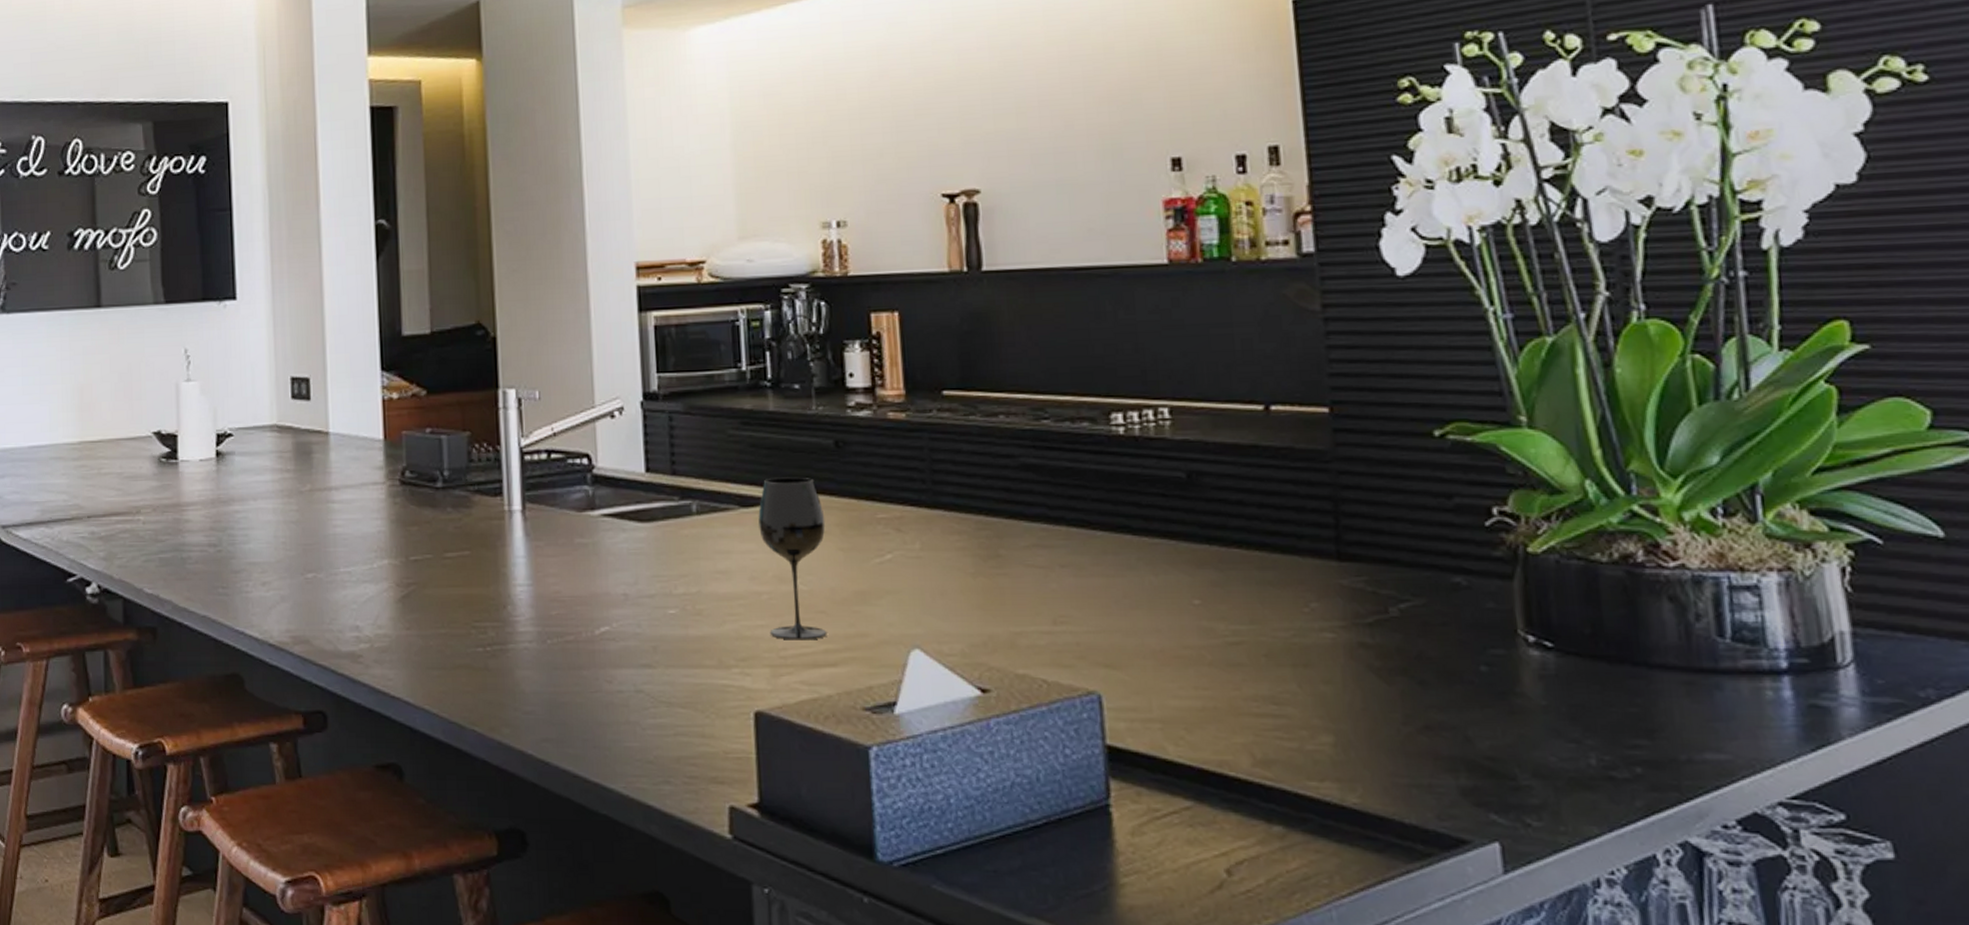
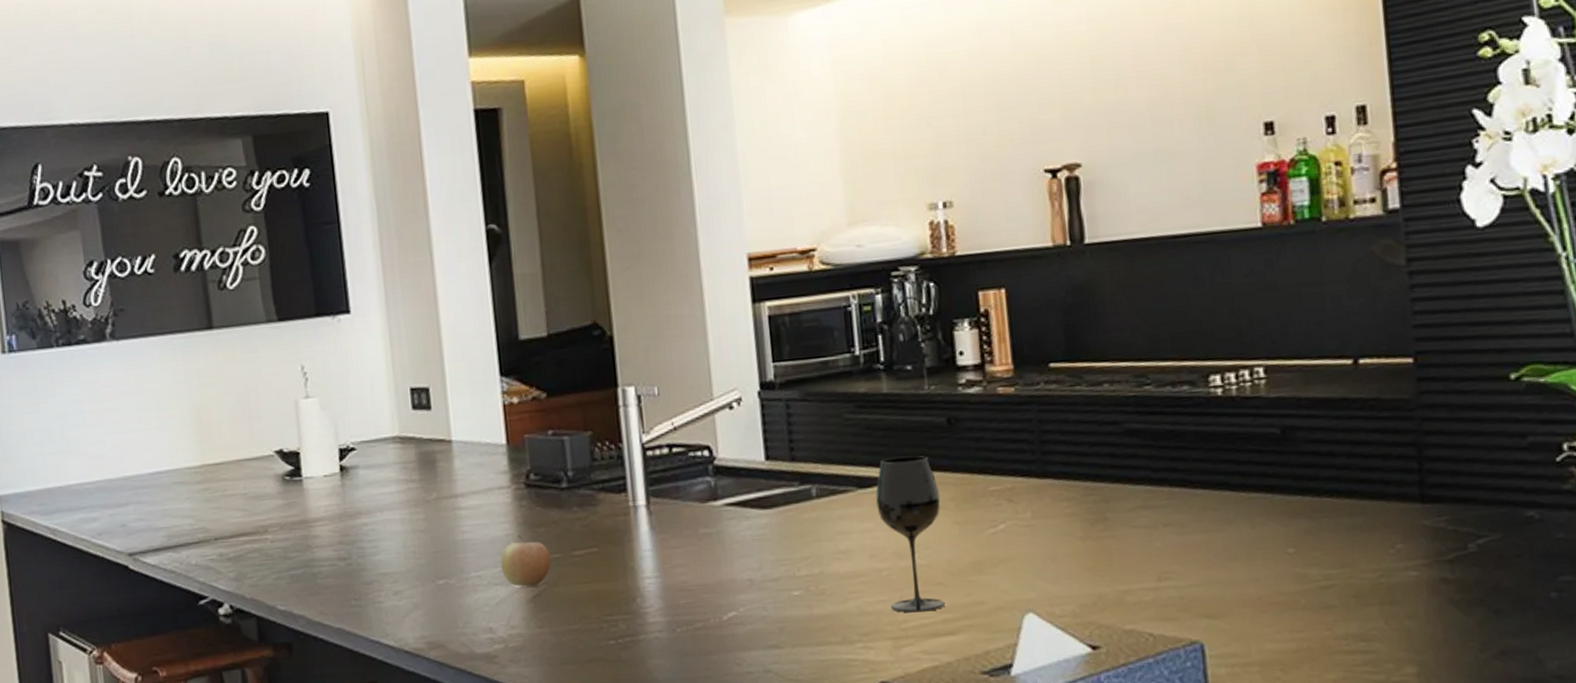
fruit: none [371,531,422,586] -> present [500,533,551,587]

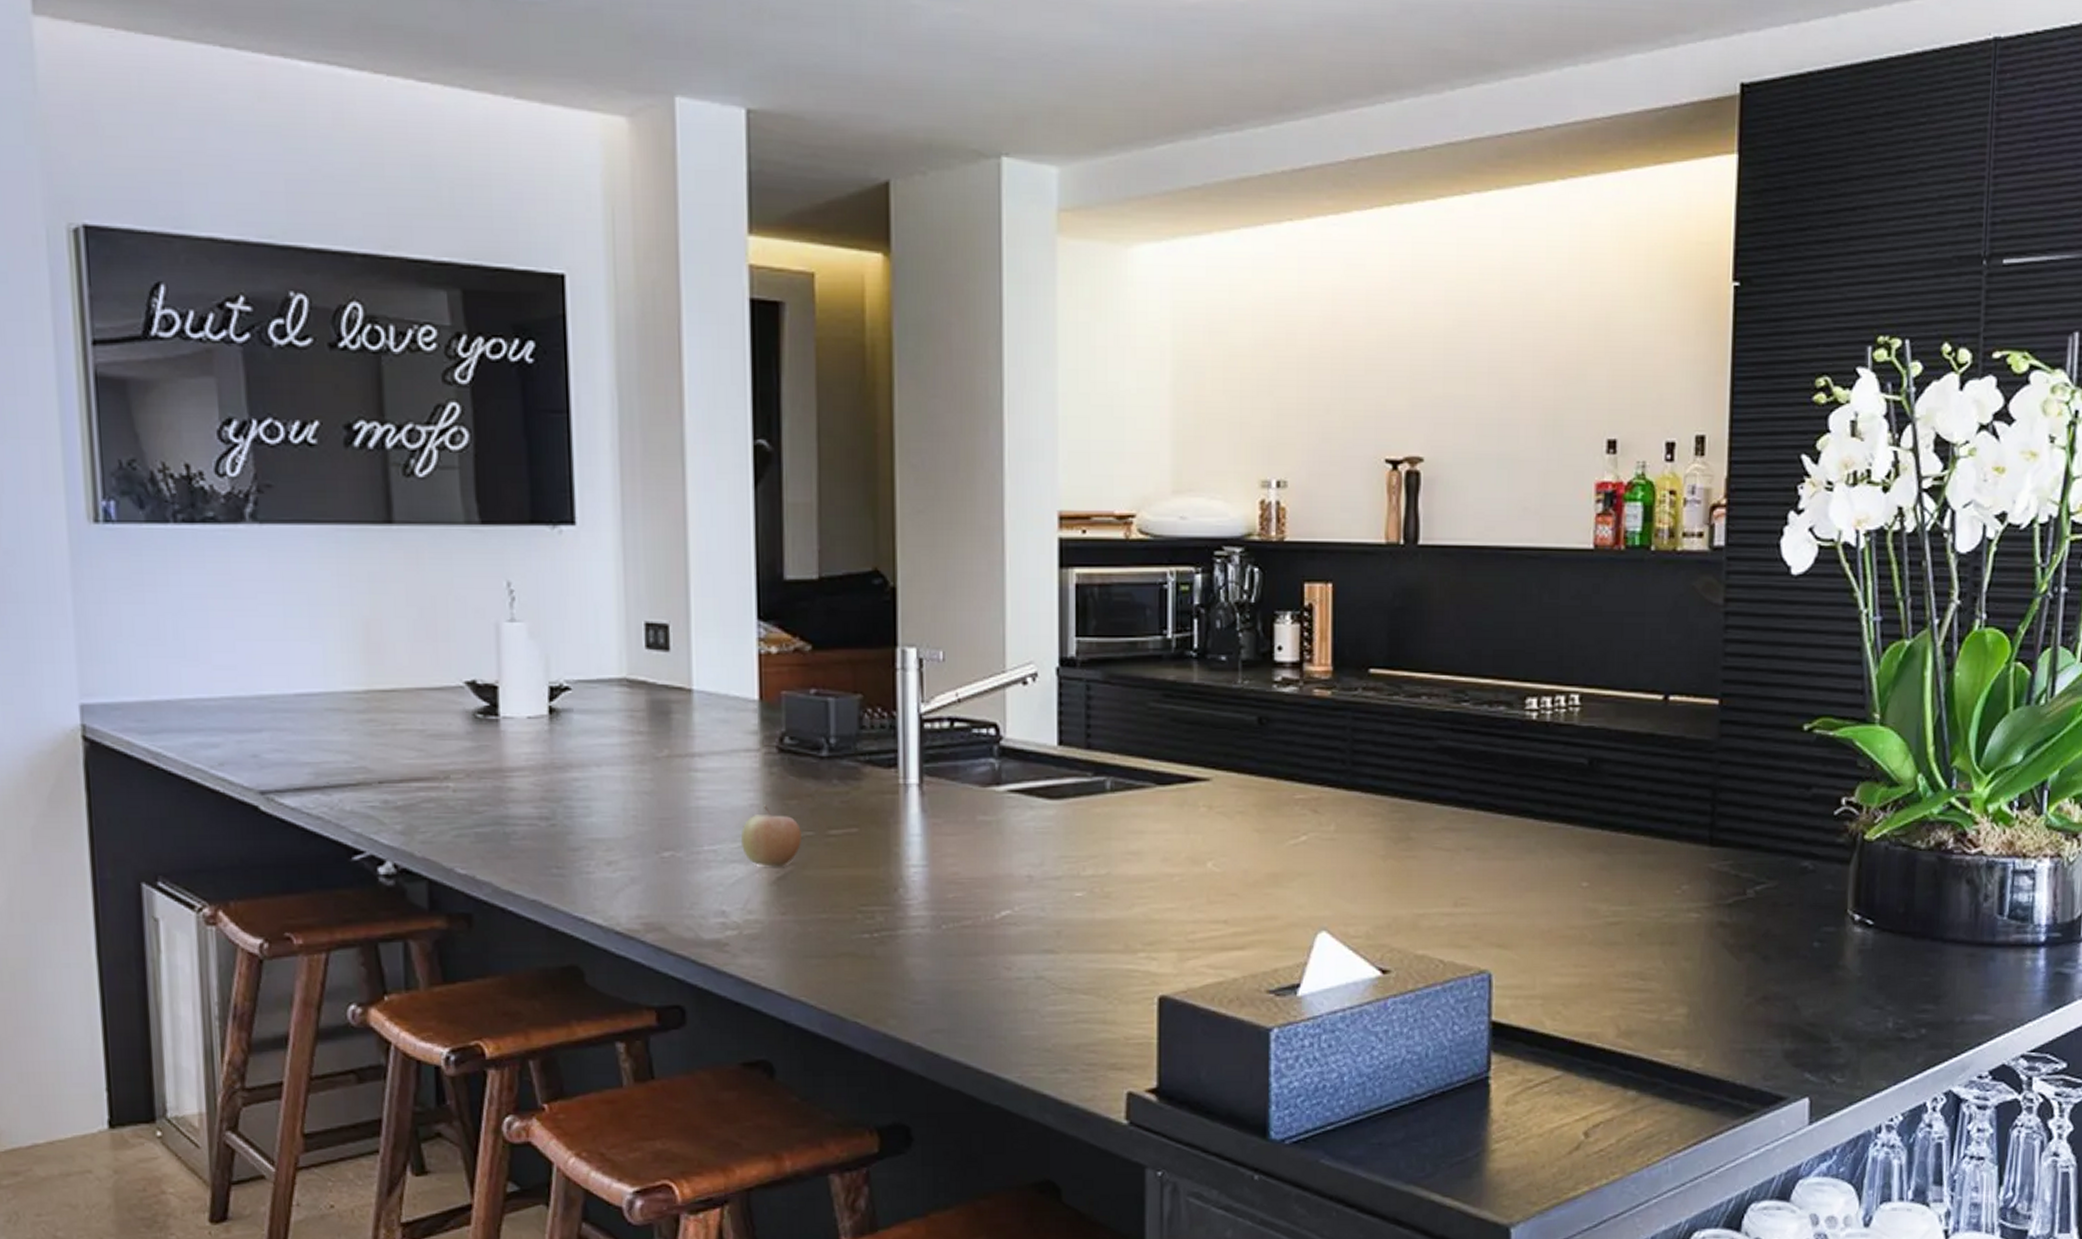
wine glass: present [876,455,945,613] -> none [1175,754,1243,924]

